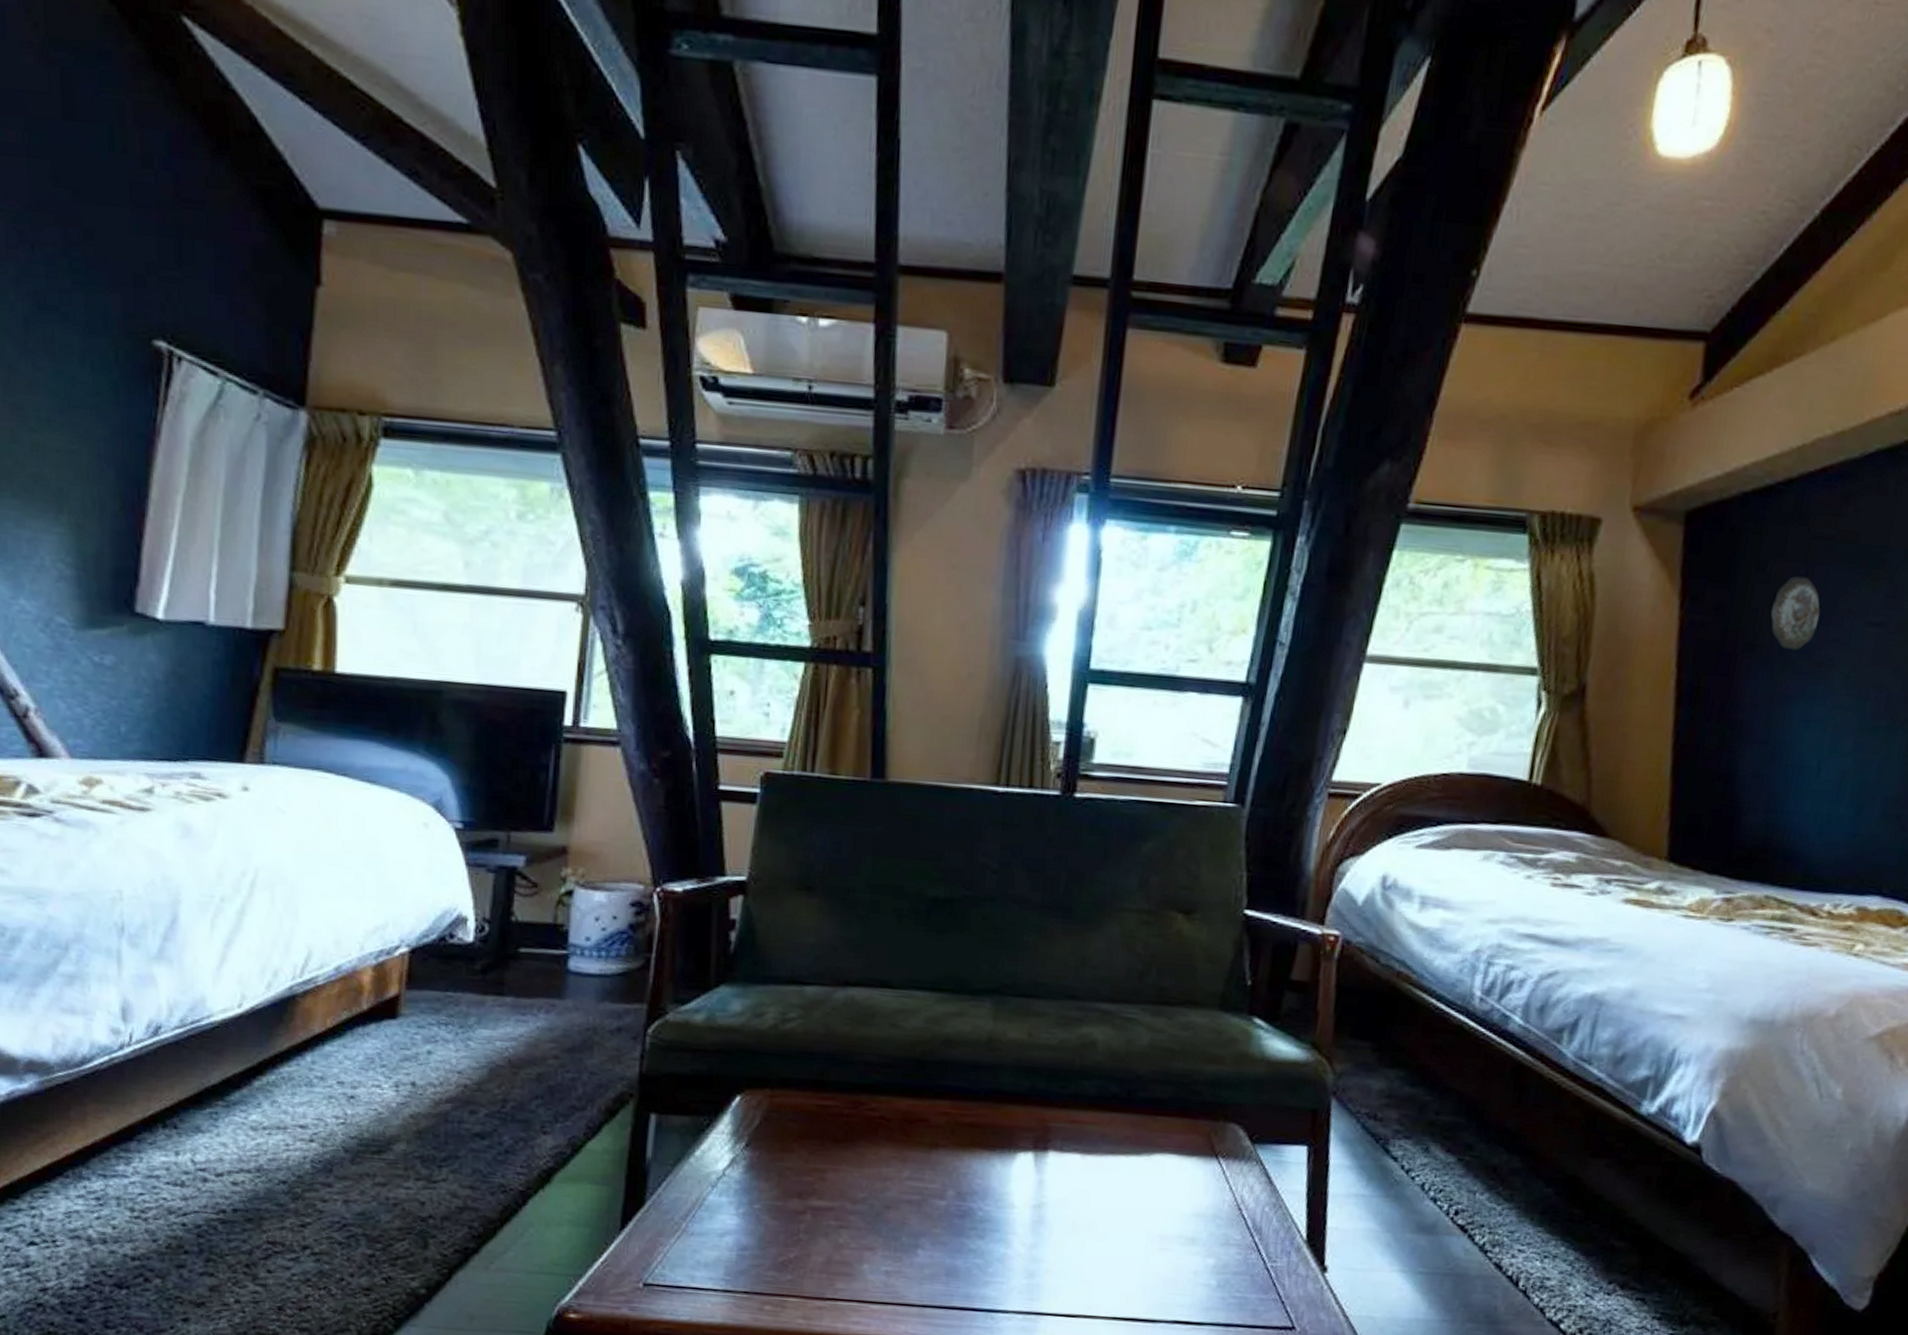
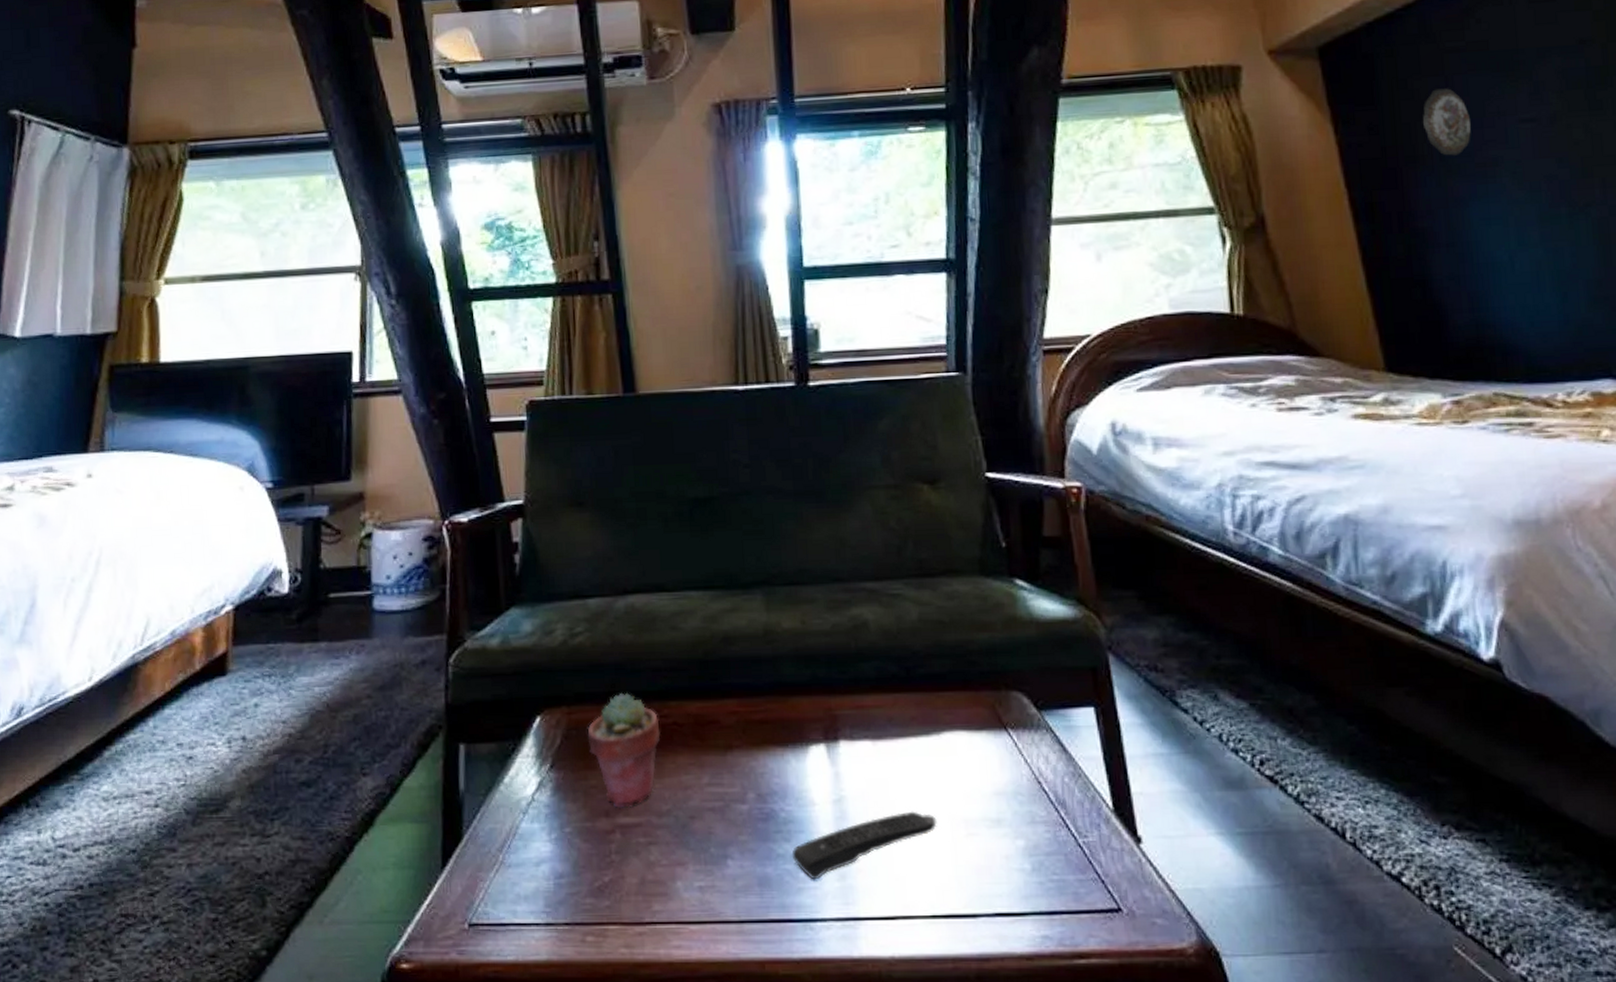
potted succulent: none [788,1082,866,1192] -> present [587,692,661,808]
remote control: none [983,1222,1133,1276] -> present [791,811,937,880]

